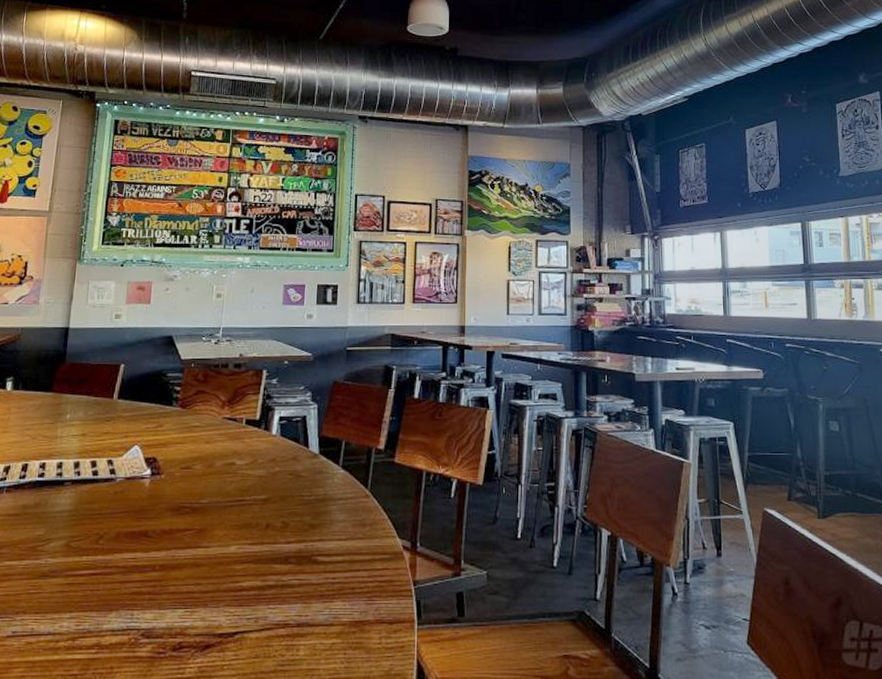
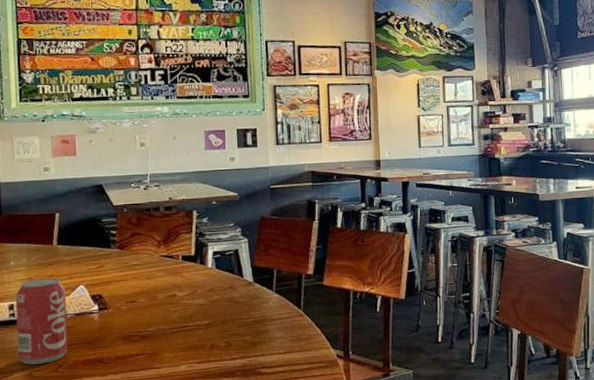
beverage can: none [58,435,119,533] -> present [15,277,68,365]

